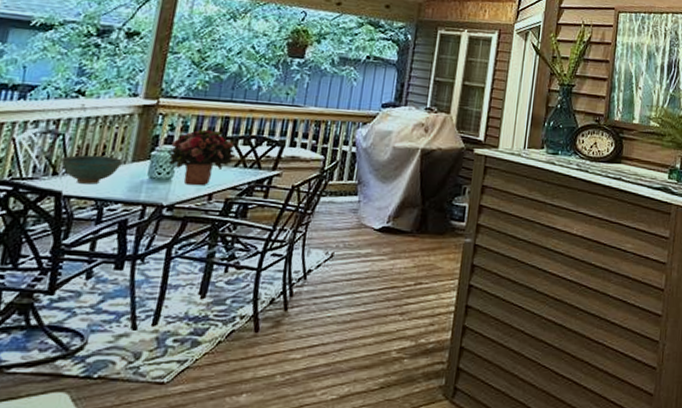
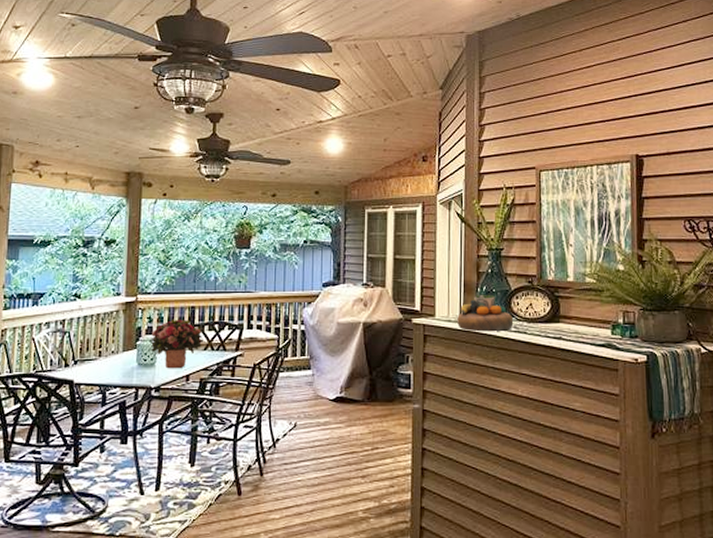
bowl: present [60,154,123,185] -> none [69,347,116,373]
decorative bowl: none [520,128,577,169] -> present [457,294,514,332]

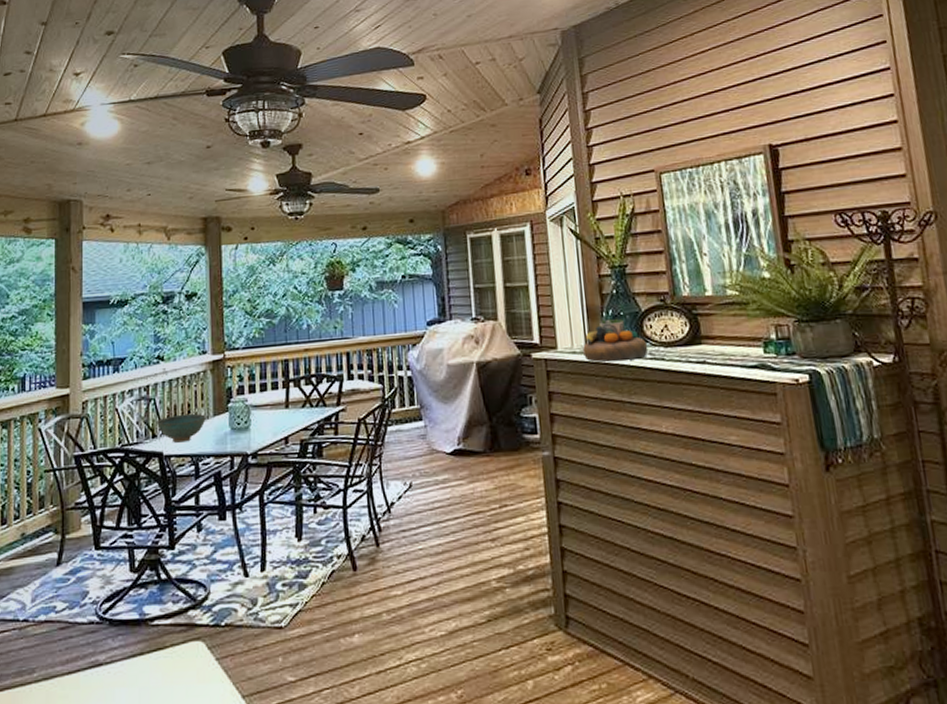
bowl: none [69,347,116,373] -> present [156,413,206,443]
bouquet: present [148,319,204,368] -> none [241,374,302,431]

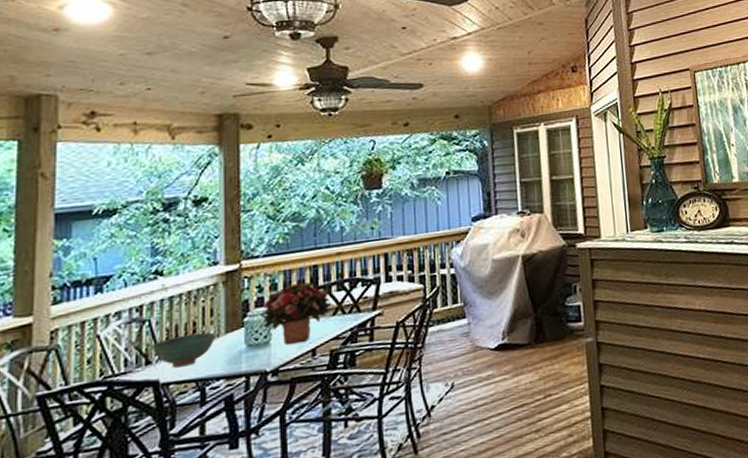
bouquet: none [241,374,302,431] -> present [259,281,333,344]
decorative bowl: present [583,318,649,363] -> none [625,206,684,249]

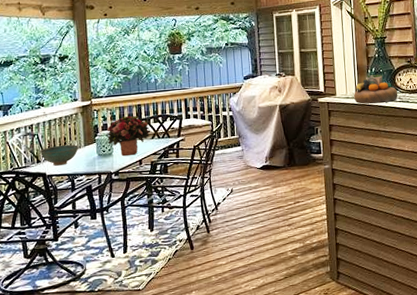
decorative bowl: none [625,206,684,249] -> present [354,74,398,105]

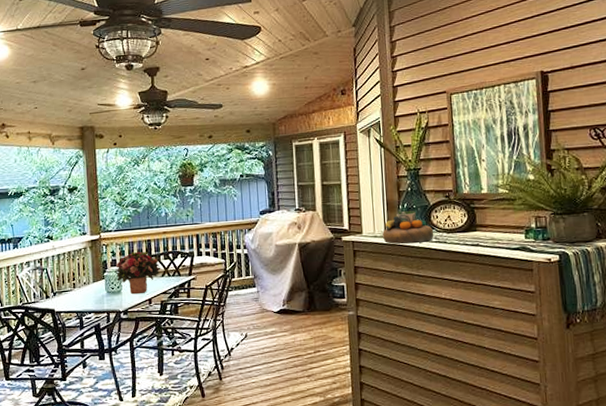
bowl: present [39,144,79,166] -> none [48,280,87,302]

